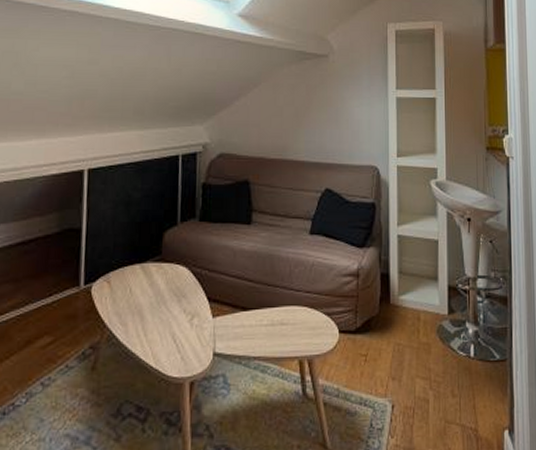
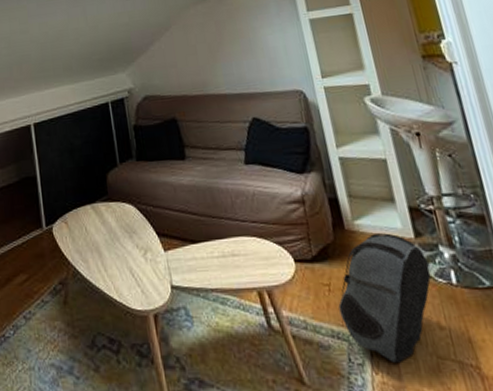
backpack: none [371,309,455,427] -> present [338,233,432,362]

